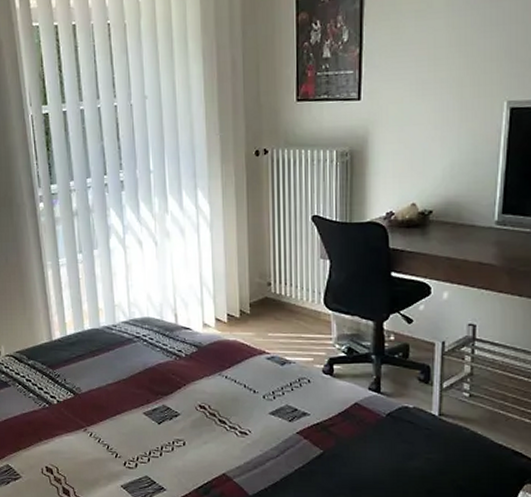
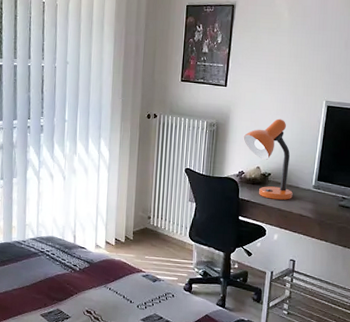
desk lamp: none [389,134,466,245] -> present [243,118,293,200]

